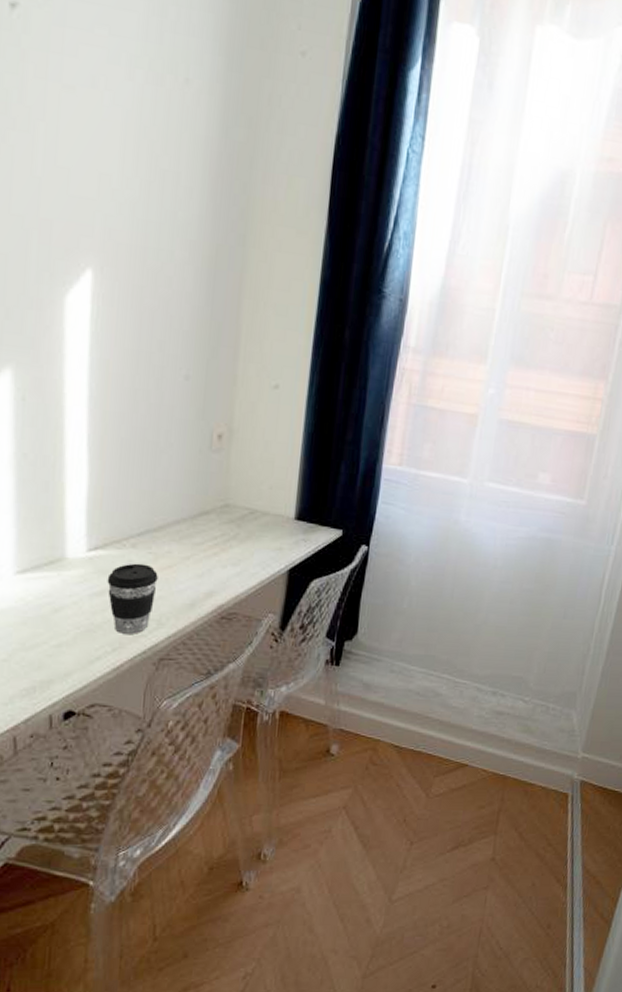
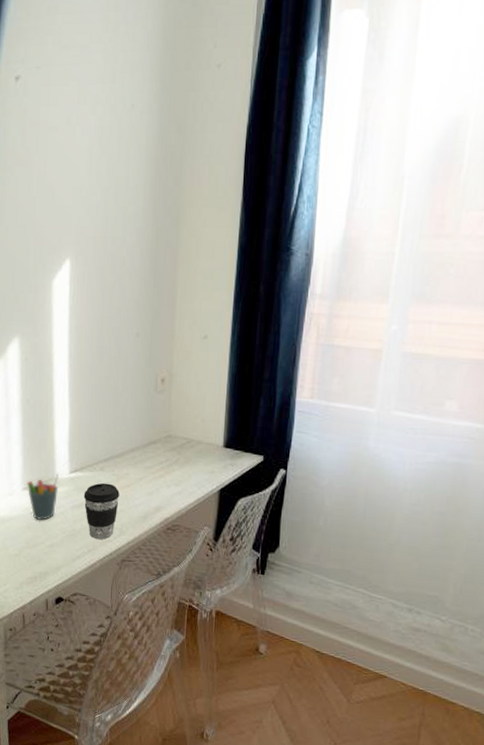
pen holder: none [22,550,72,614] -> present [27,472,60,521]

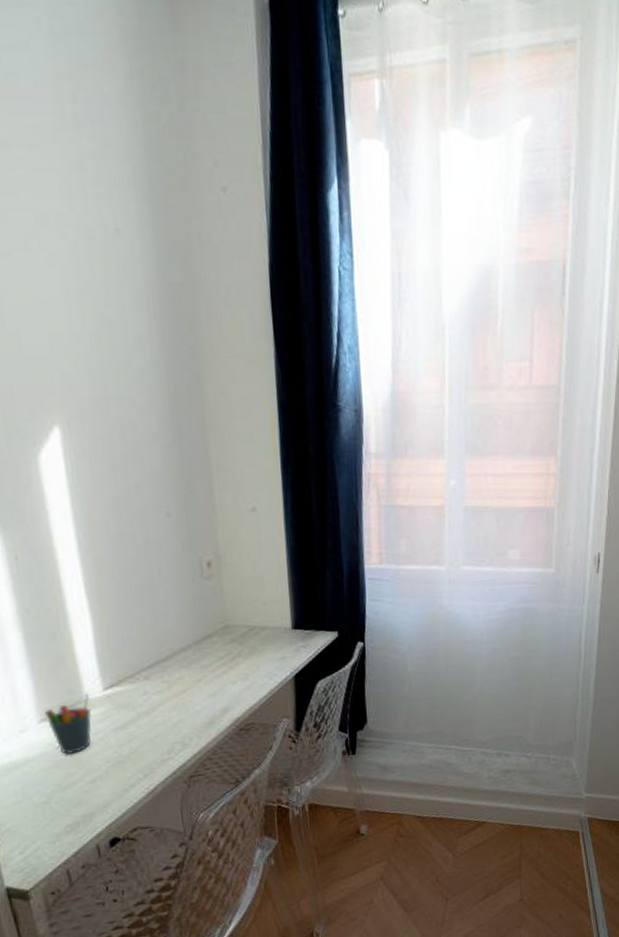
coffee cup: present [83,482,120,540] -> none [127,692,175,761]

